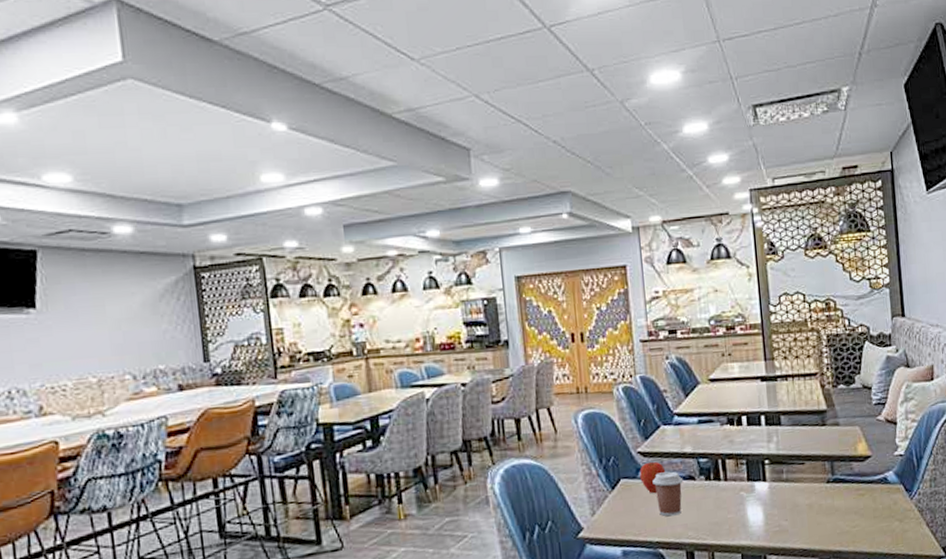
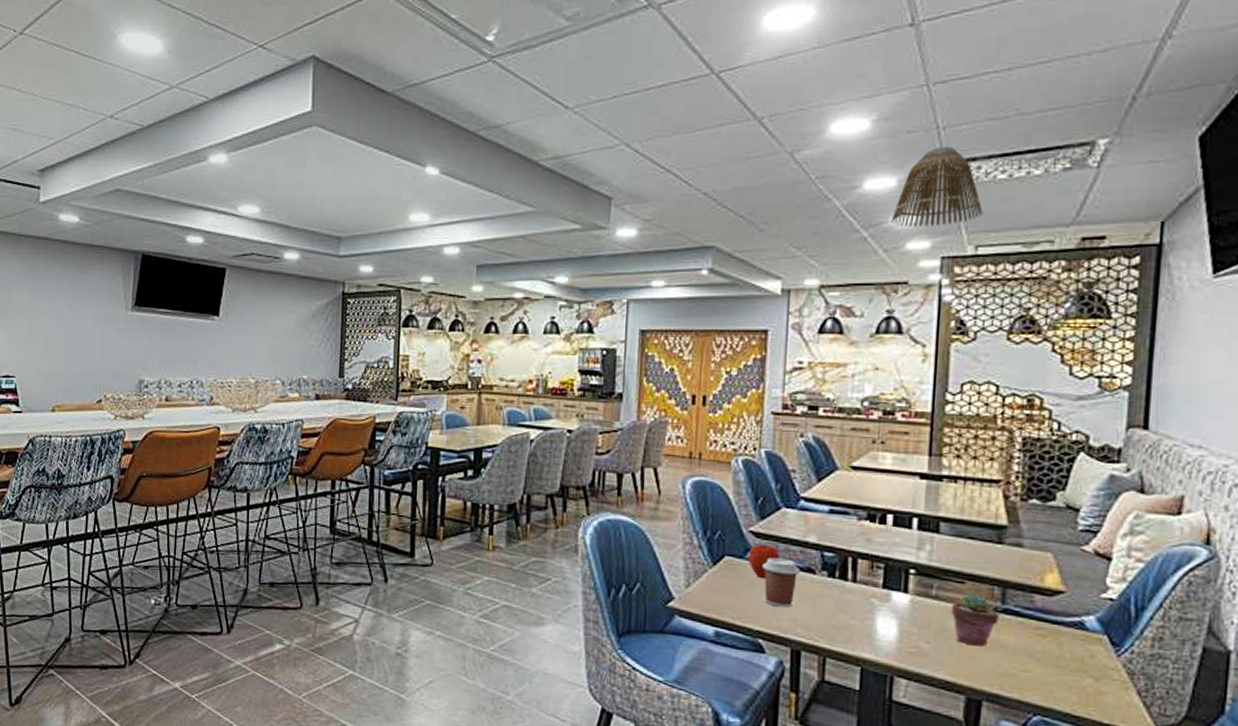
lamp shade: none [708,94,774,165] -> present [891,146,983,227]
potted succulent: none [798,470,832,515] -> present [951,593,1000,647]

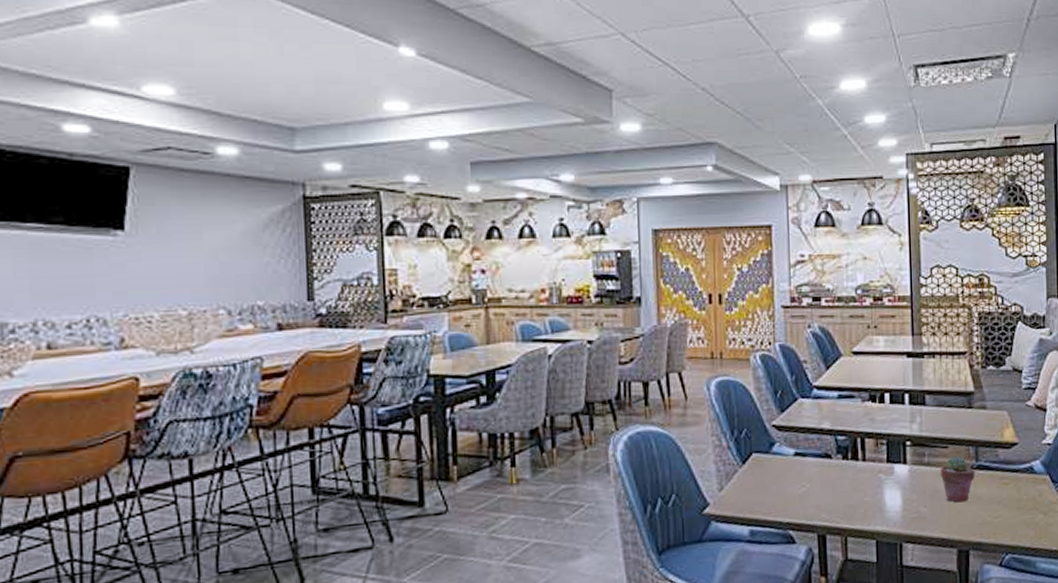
apple: present [748,544,780,579] -> none [773,436,801,471]
coffee cup: present [762,557,801,608] -> none [786,448,819,496]
lamp shade: present [891,146,983,227] -> none [864,53,934,126]

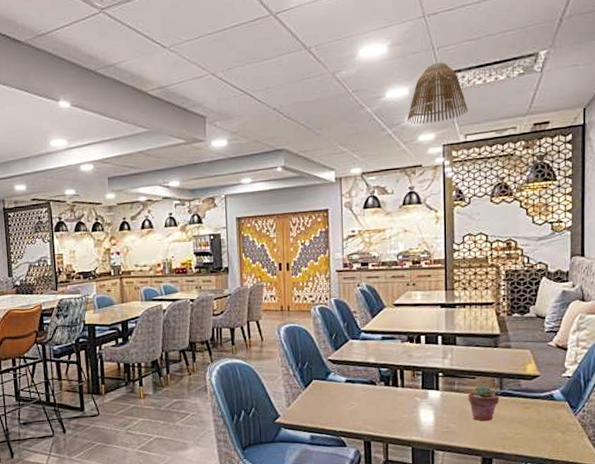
lamp shade: none [864,53,934,126] -> present [407,62,468,124]

